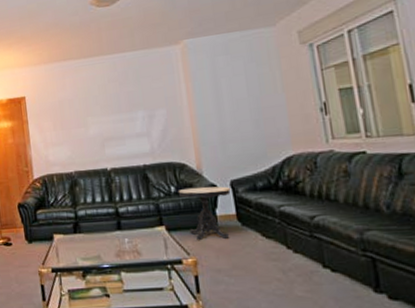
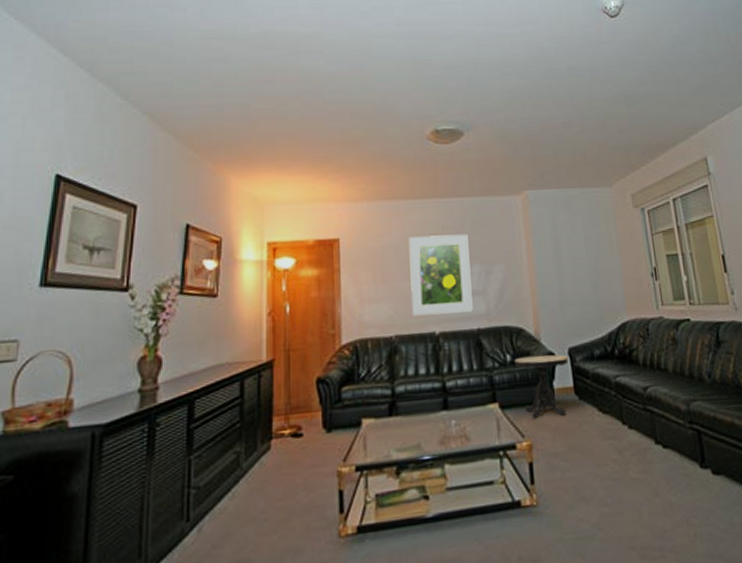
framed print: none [80,84,139,156] -> present [408,234,473,316]

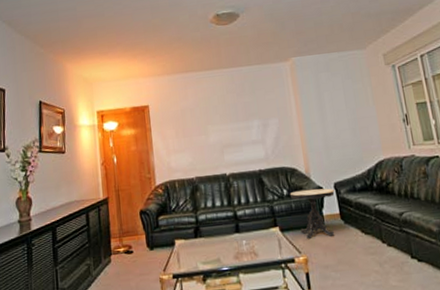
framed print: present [408,234,473,316] -> none [201,96,255,162]

